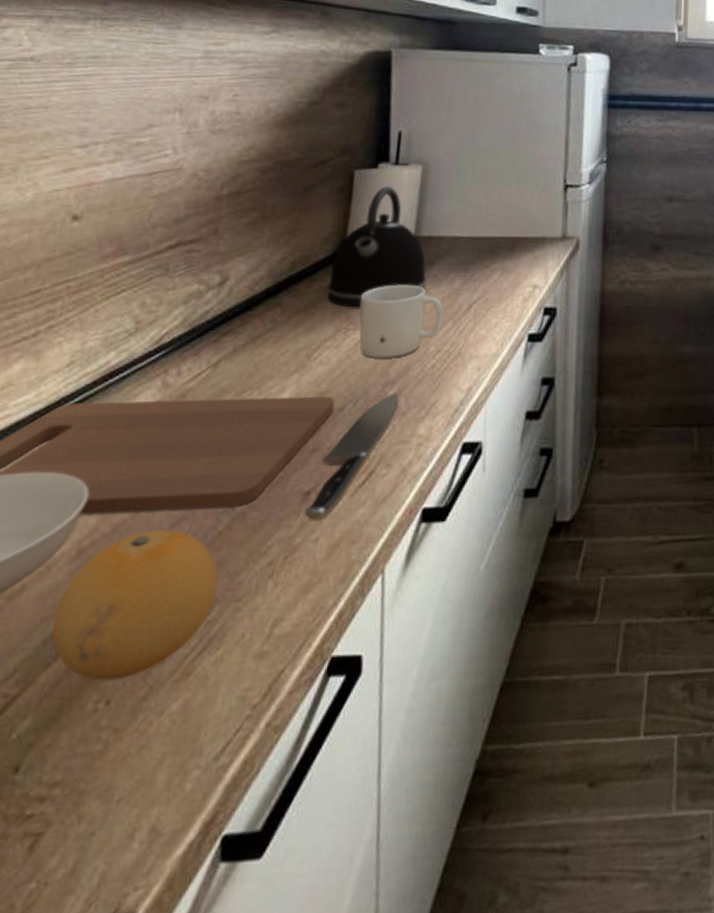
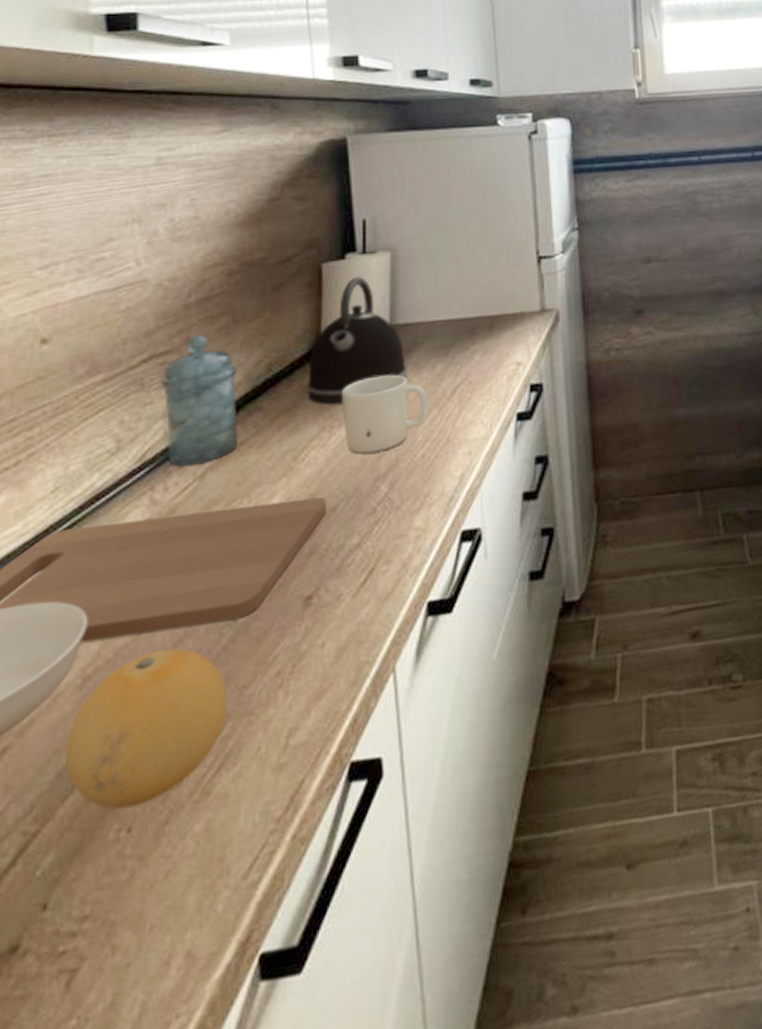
canister: none [184,227,261,353] -> present [161,335,238,467]
knife: present [304,392,399,520] -> none [308,486,392,625]

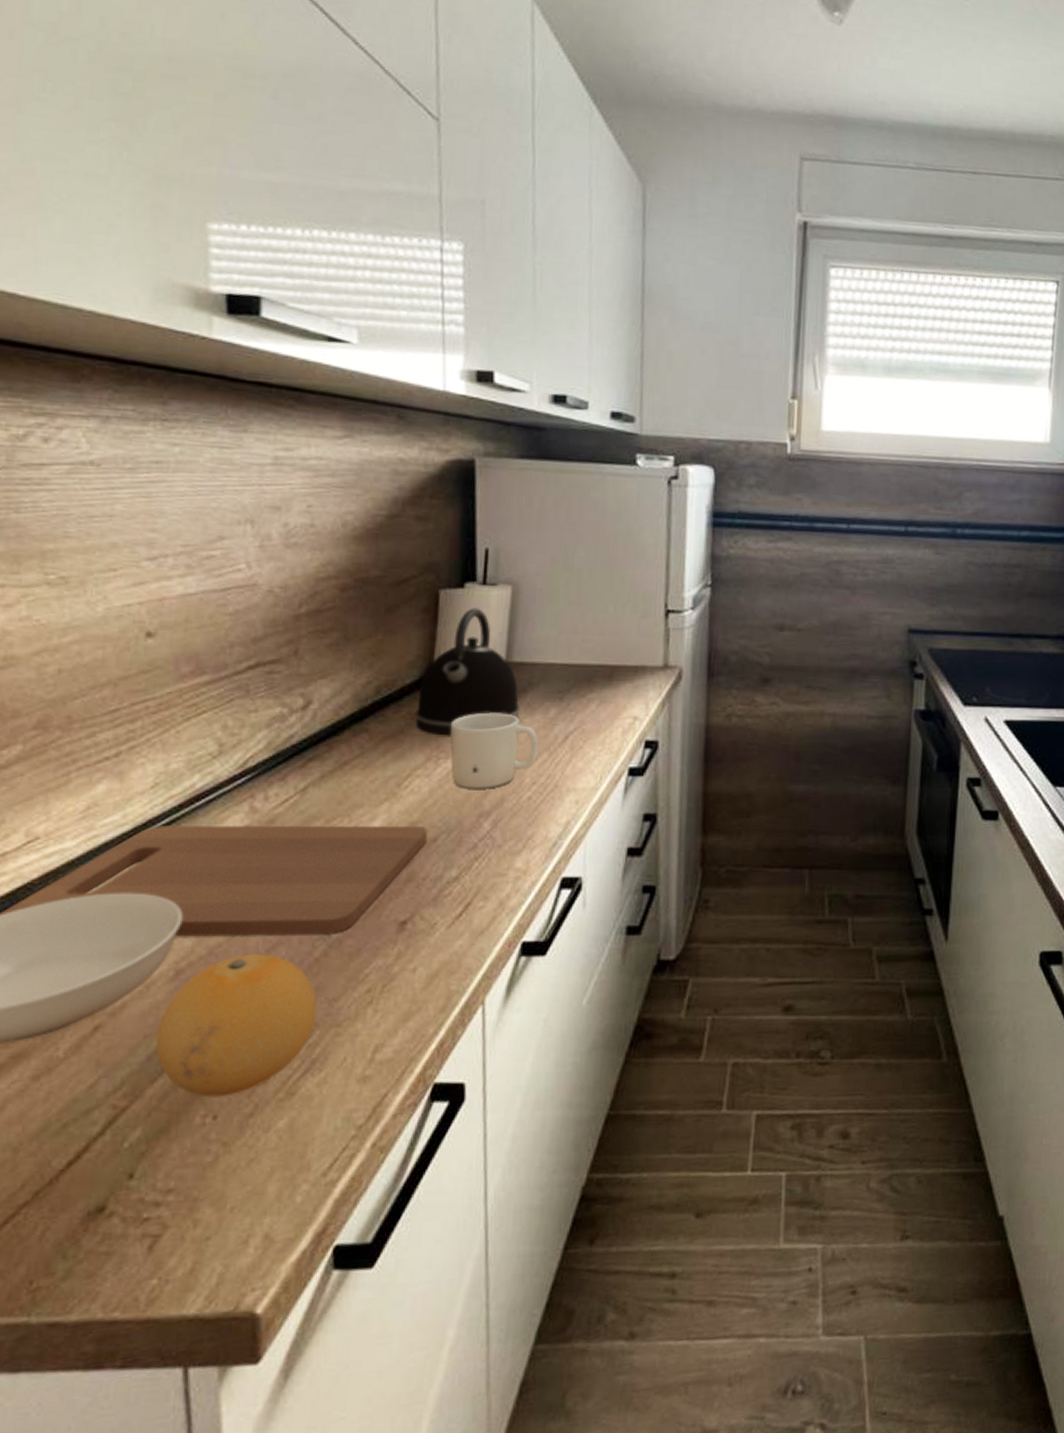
canister: present [161,335,238,467] -> none [267,648,345,778]

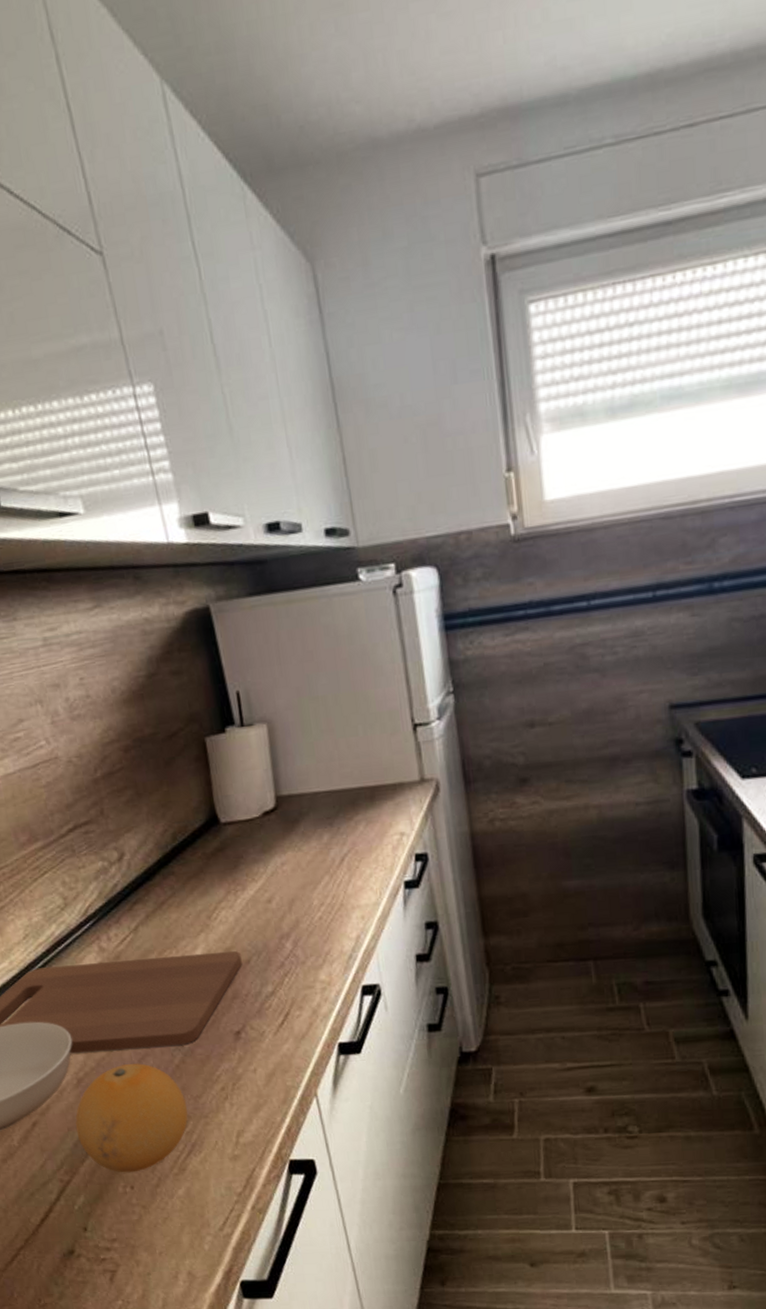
kettle: present [414,607,522,735] -> none [207,749,298,871]
mug: present [450,712,539,789] -> none [239,843,321,916]

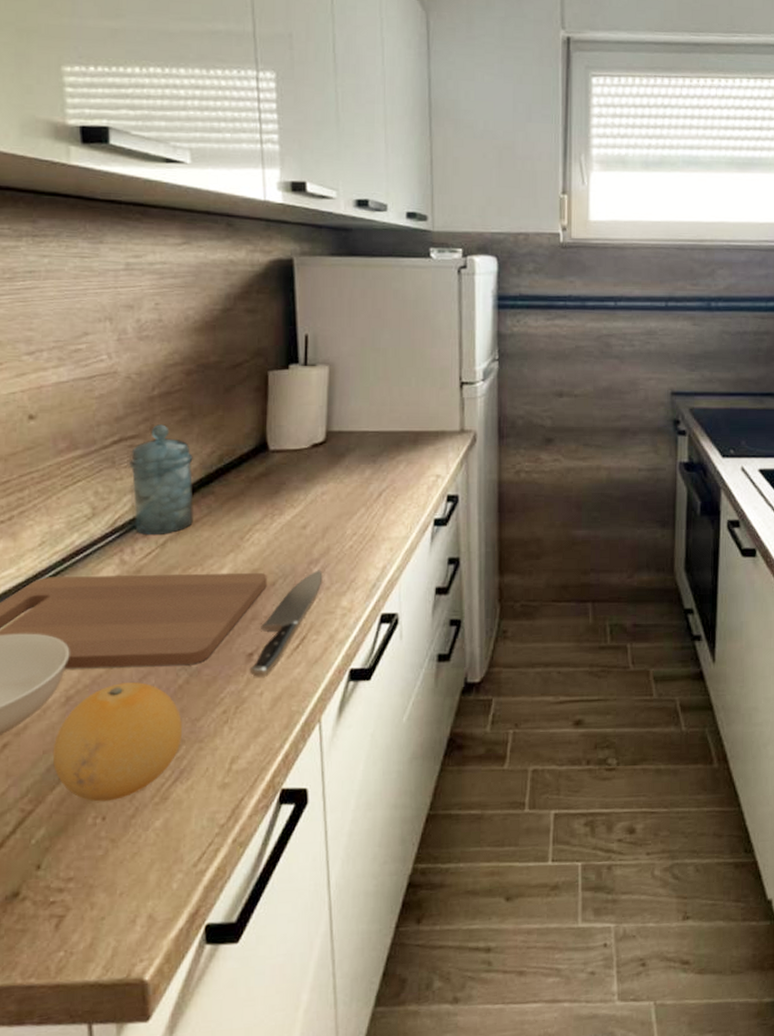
canister: none [87,807,160,921] -> present [129,424,193,535]
knife: none [239,944,297,1054] -> present [249,570,323,677]

